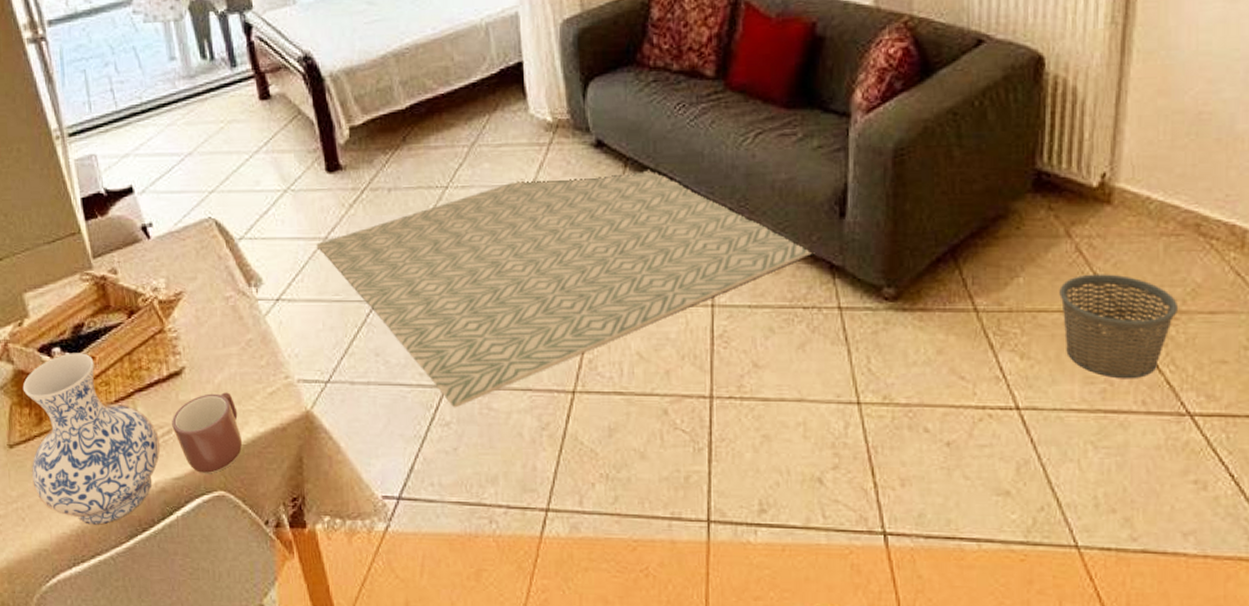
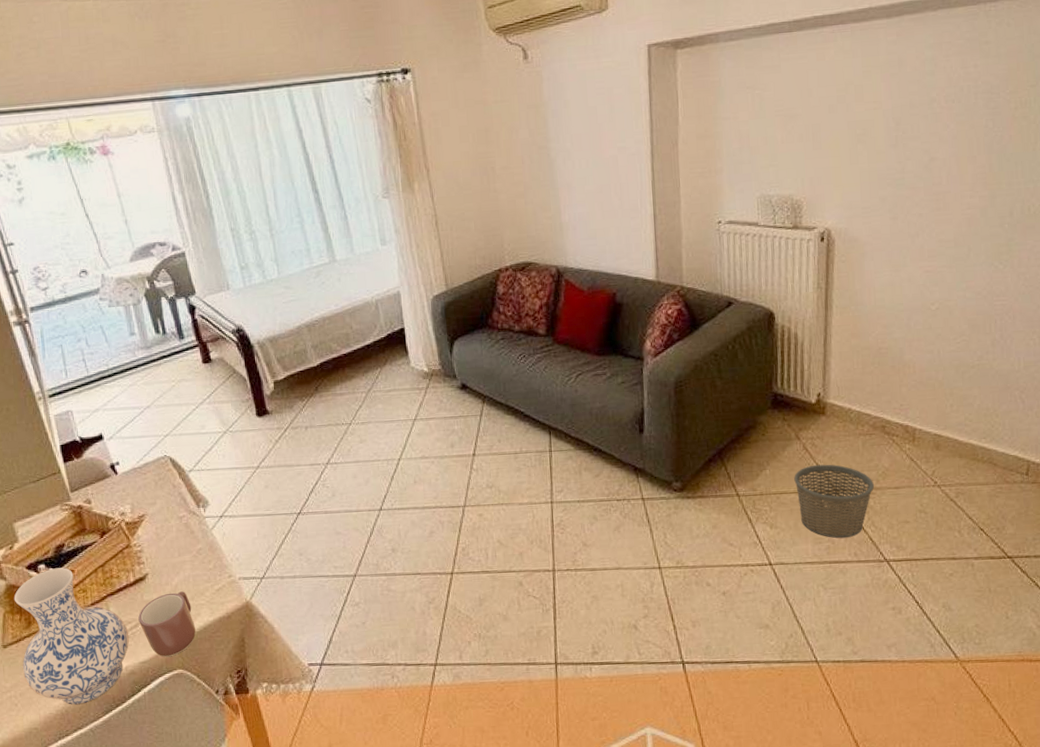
rug: present [316,170,815,408] -> none [251,404,623,592]

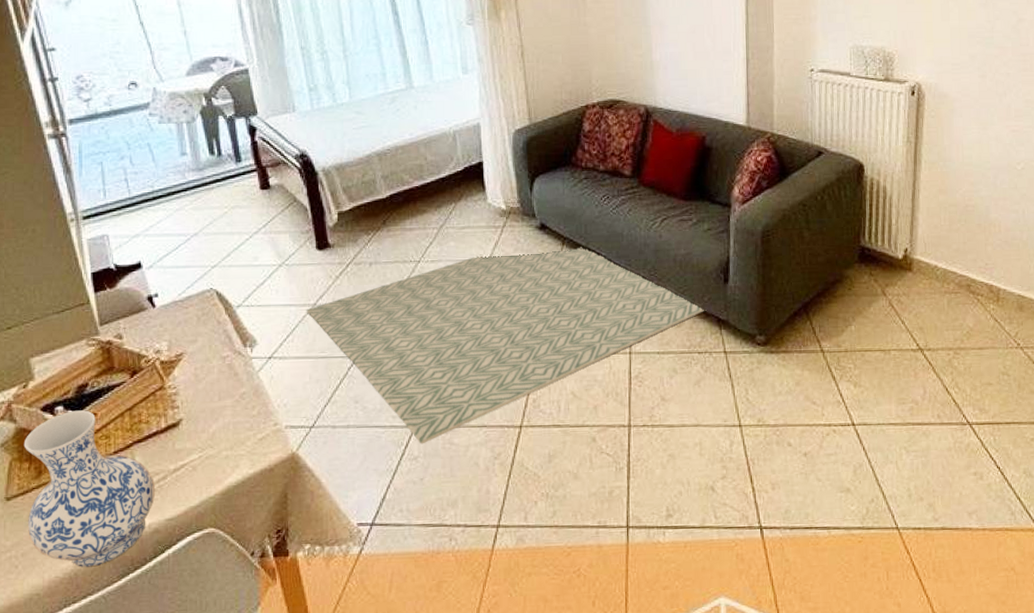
mug: present [138,591,196,657] -> none [168,440,232,514]
rug: none [251,404,623,592] -> present [306,247,707,444]
basket: present [794,464,875,538] -> none [879,322,959,399]

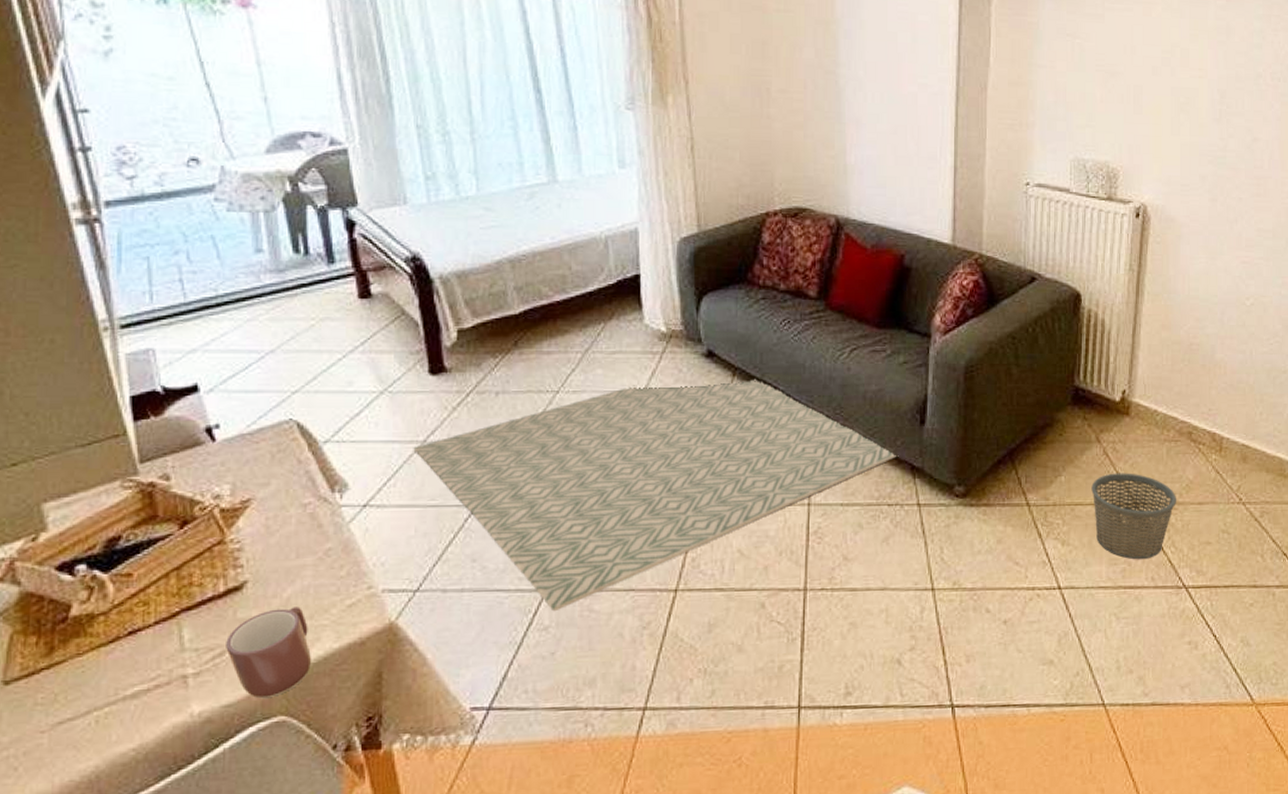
vase: present [23,410,156,567] -> none [30,569,209,768]
mug: none [168,440,232,514] -> present [226,607,311,699]
basket: none [879,322,959,399] -> present [1091,473,1177,559]

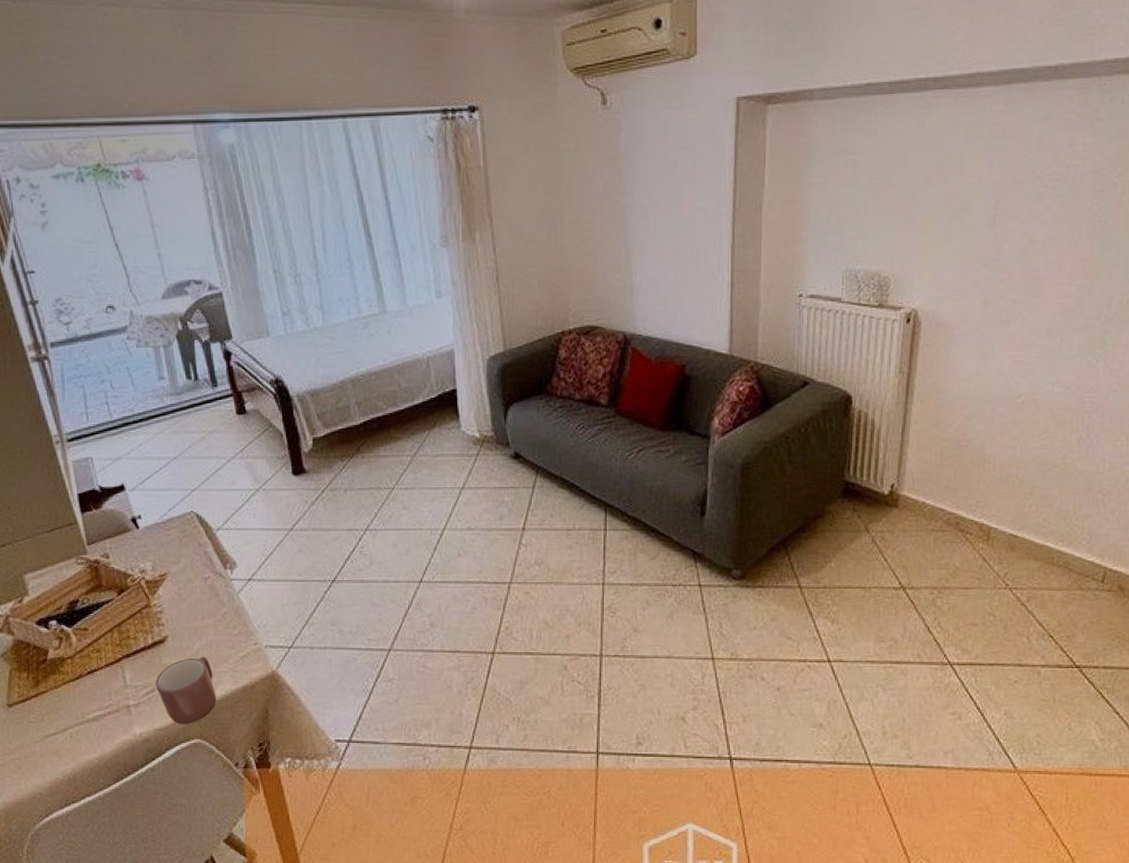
rug: present [413,379,899,612] -> none [283,477,682,667]
basket: present [1091,473,1177,559] -> none [860,559,944,637]

